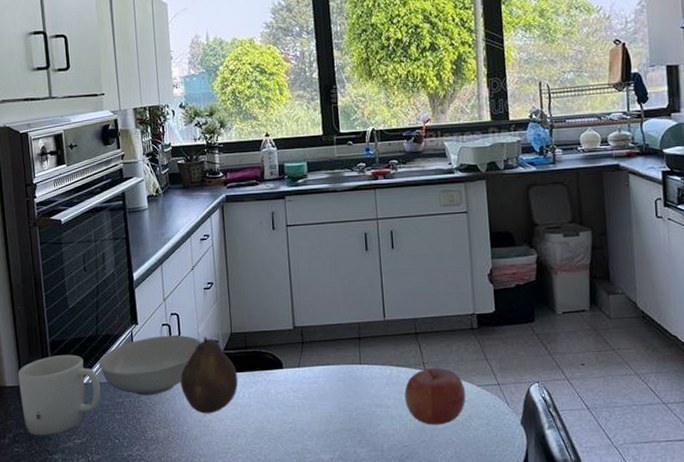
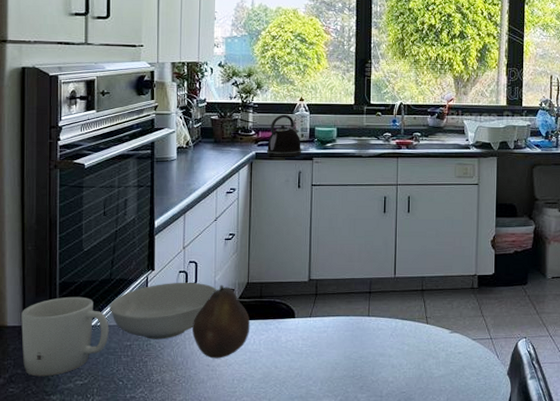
kettle: none [236,152,273,199] -> present [266,114,302,157]
fruit: present [404,368,466,425] -> none [406,323,462,374]

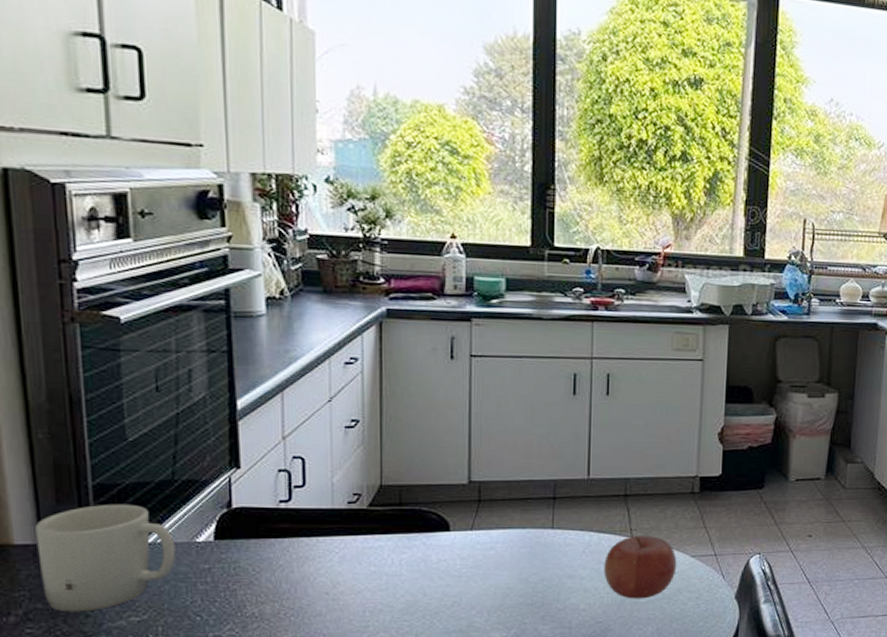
bowl: present [109,282,217,339] -> none [174,484,336,561]
fruit: present [192,284,251,359] -> none [302,488,386,585]
kettle: present [266,114,302,157] -> none [402,256,456,317]
fruit: none [406,323,462,374] -> present [604,536,677,599]

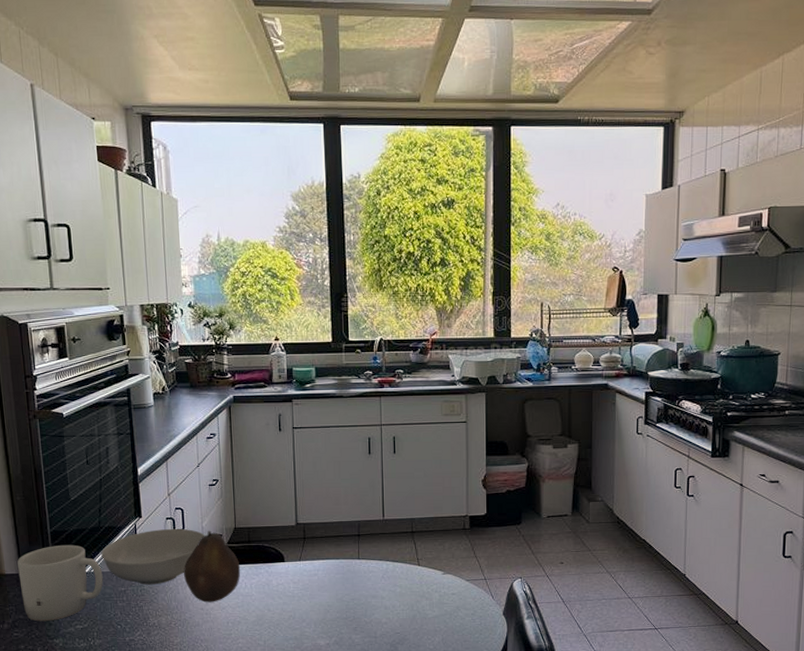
bowl: none [174,484,336,561] -> present [101,528,205,585]
fruit: none [302,488,386,585] -> present [184,530,241,603]
fruit: present [604,536,677,599] -> none [399,564,455,615]

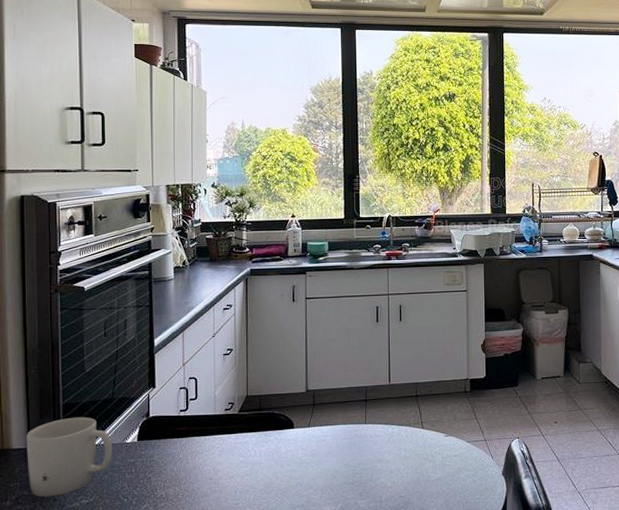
bowl: present [101,528,205,585] -> none [112,397,217,456]
fruit: present [184,530,241,603] -> none [194,399,251,472]

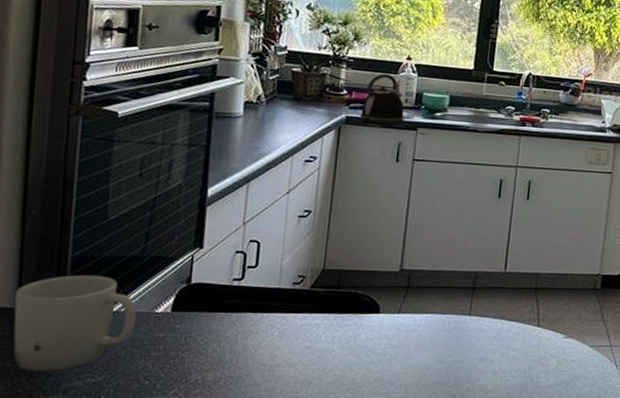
kettle: none [260,230,295,273] -> present [359,73,405,125]

